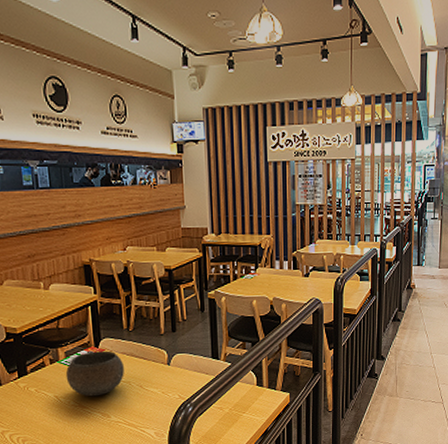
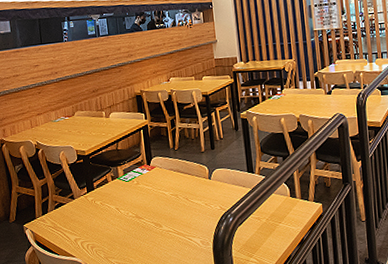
bowl: present [65,350,124,397] -> none [124,167,173,209]

